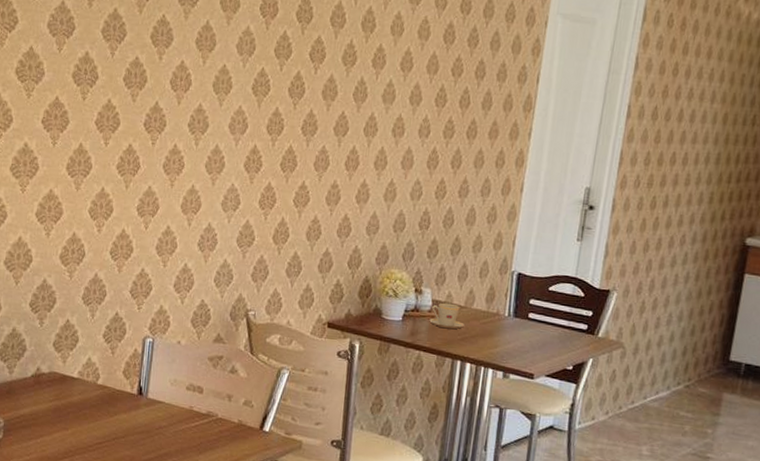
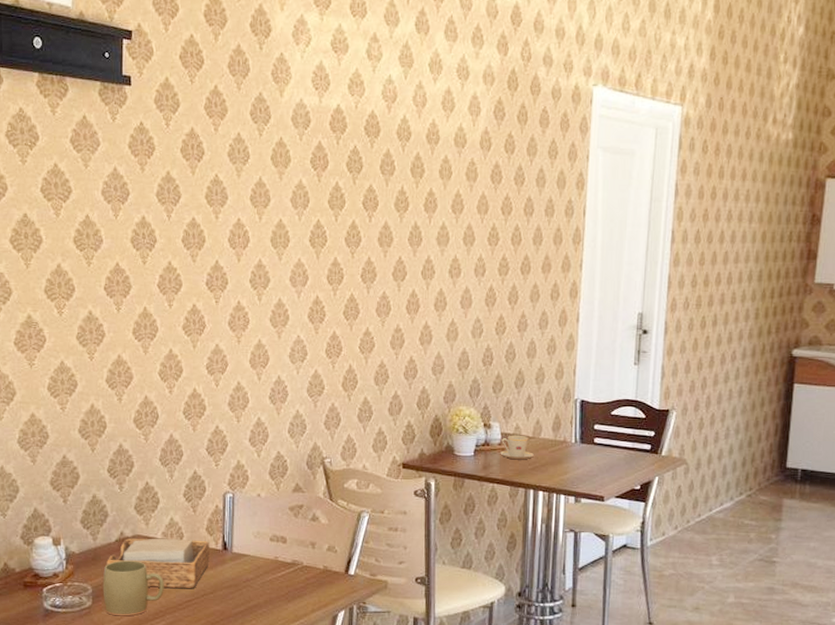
mug: none [14,396,76,453] -> present [102,560,164,616]
napkin holder: none [21,375,125,432] -> present [107,538,209,589]

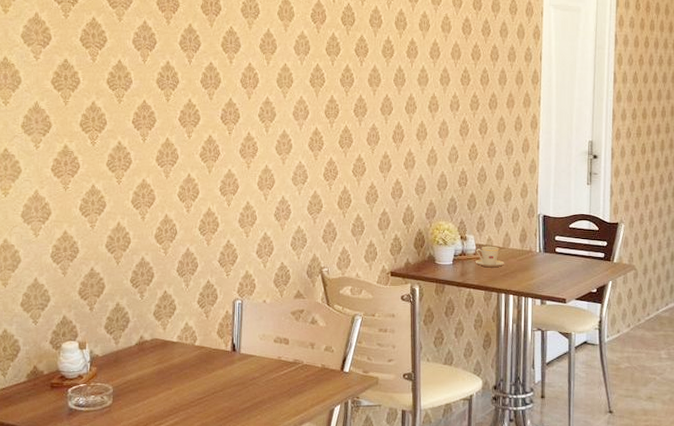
mug: present [102,560,164,616] -> none [122,362,178,414]
napkin holder: present [107,538,209,589] -> none [127,341,220,388]

